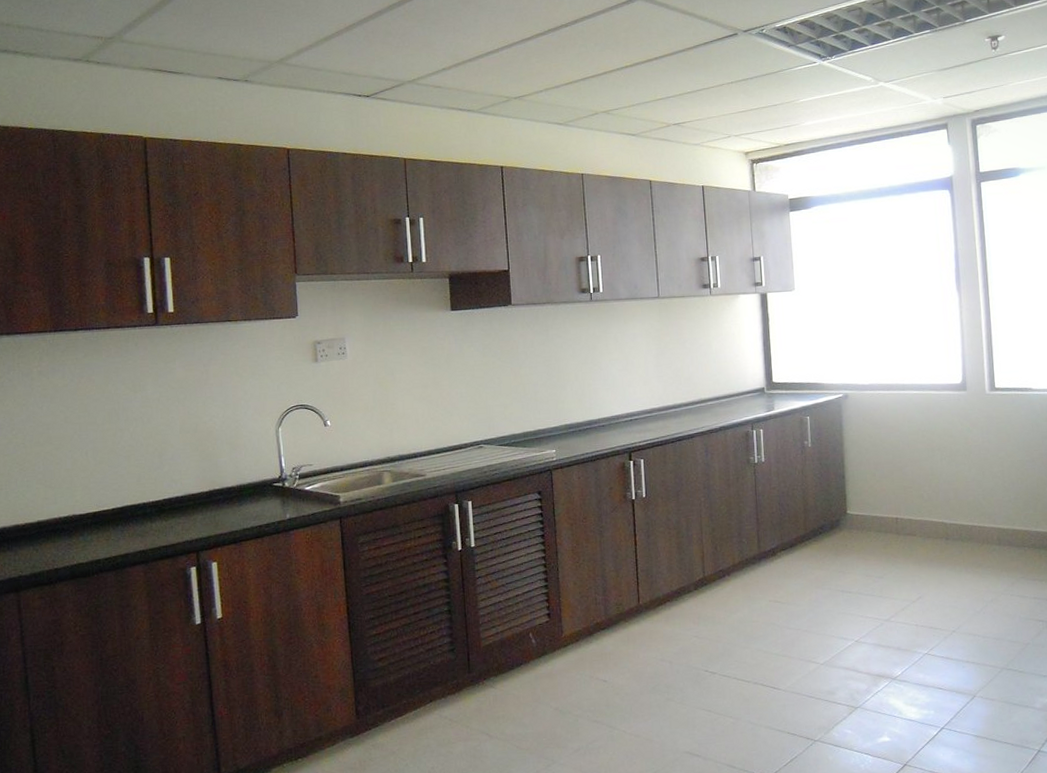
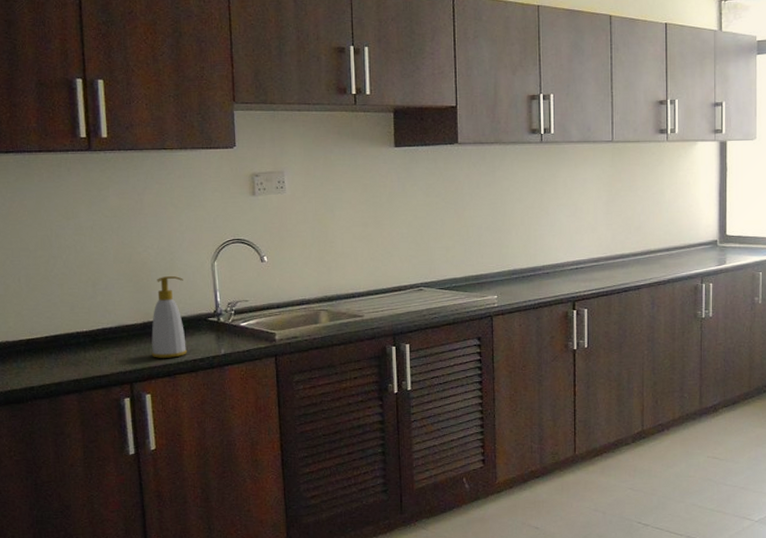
soap bottle: none [217,443,253,526] -> present [151,276,188,358]

